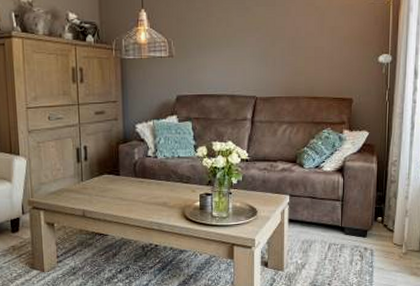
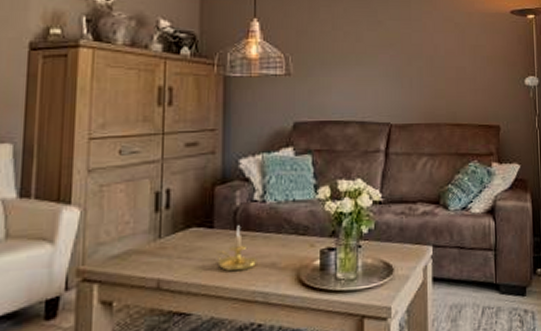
candle holder: none [122,174,153,207] -> present [216,225,257,272]

